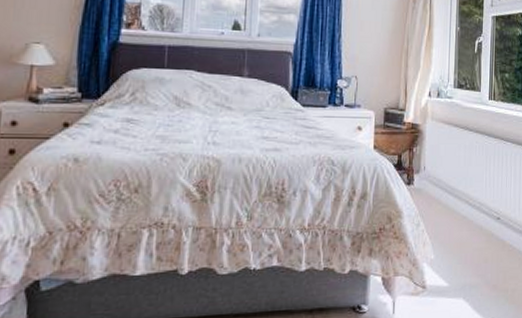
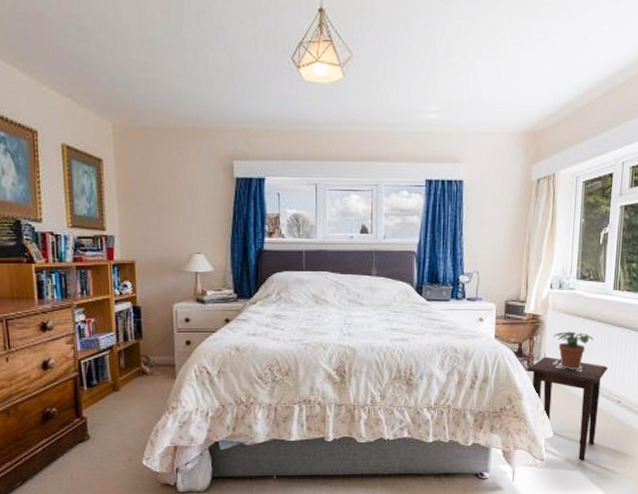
side table: none [406,169,486,285] -> present [526,356,608,460]
potted plant: none [433,142,472,183] -> present [554,331,594,369]

